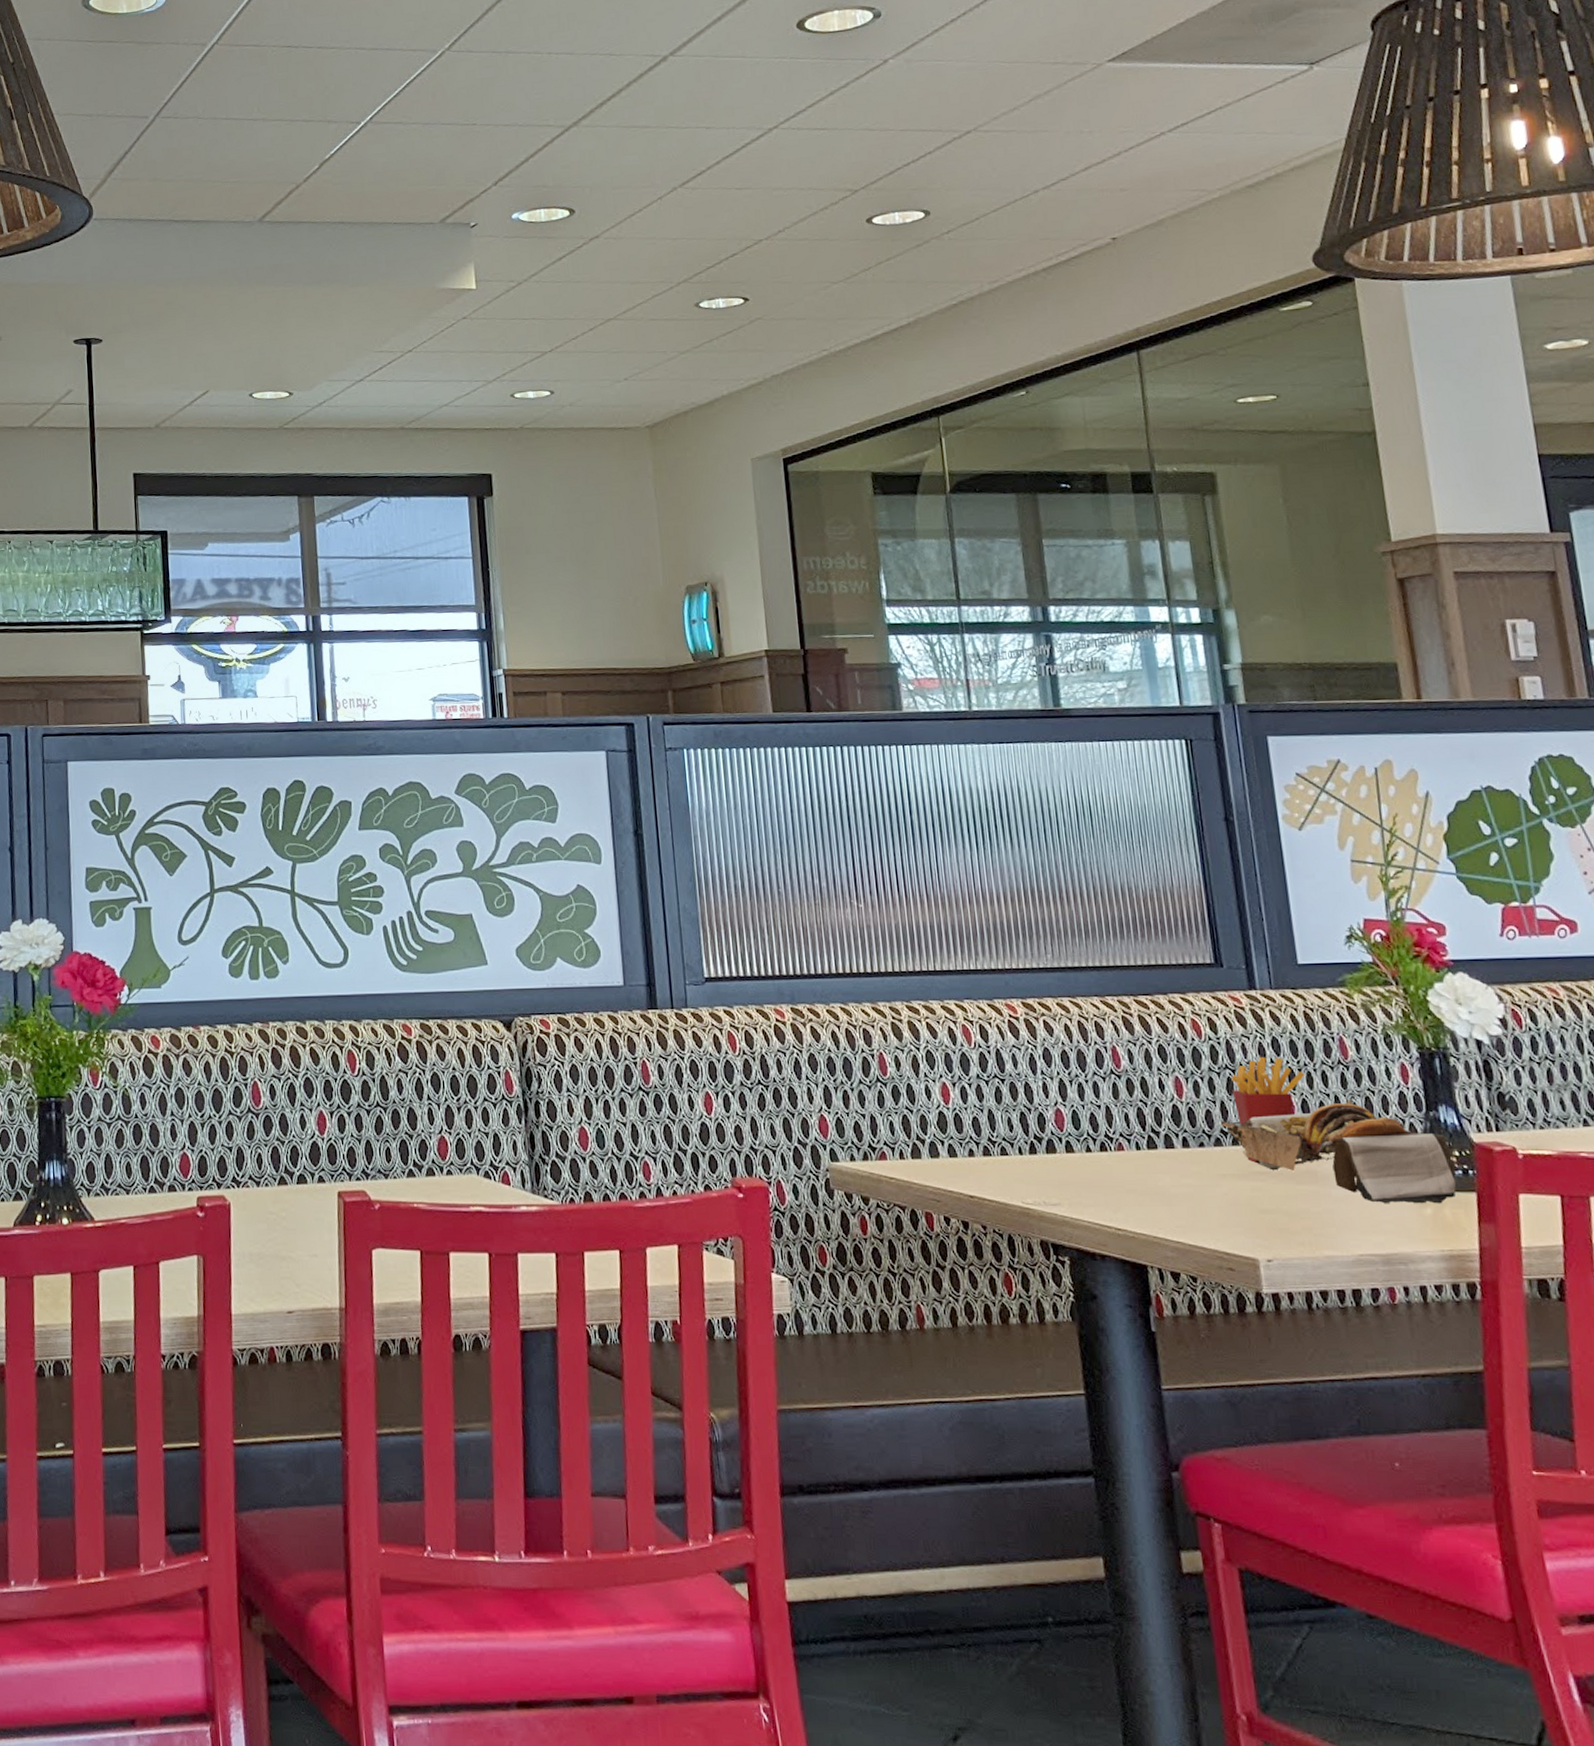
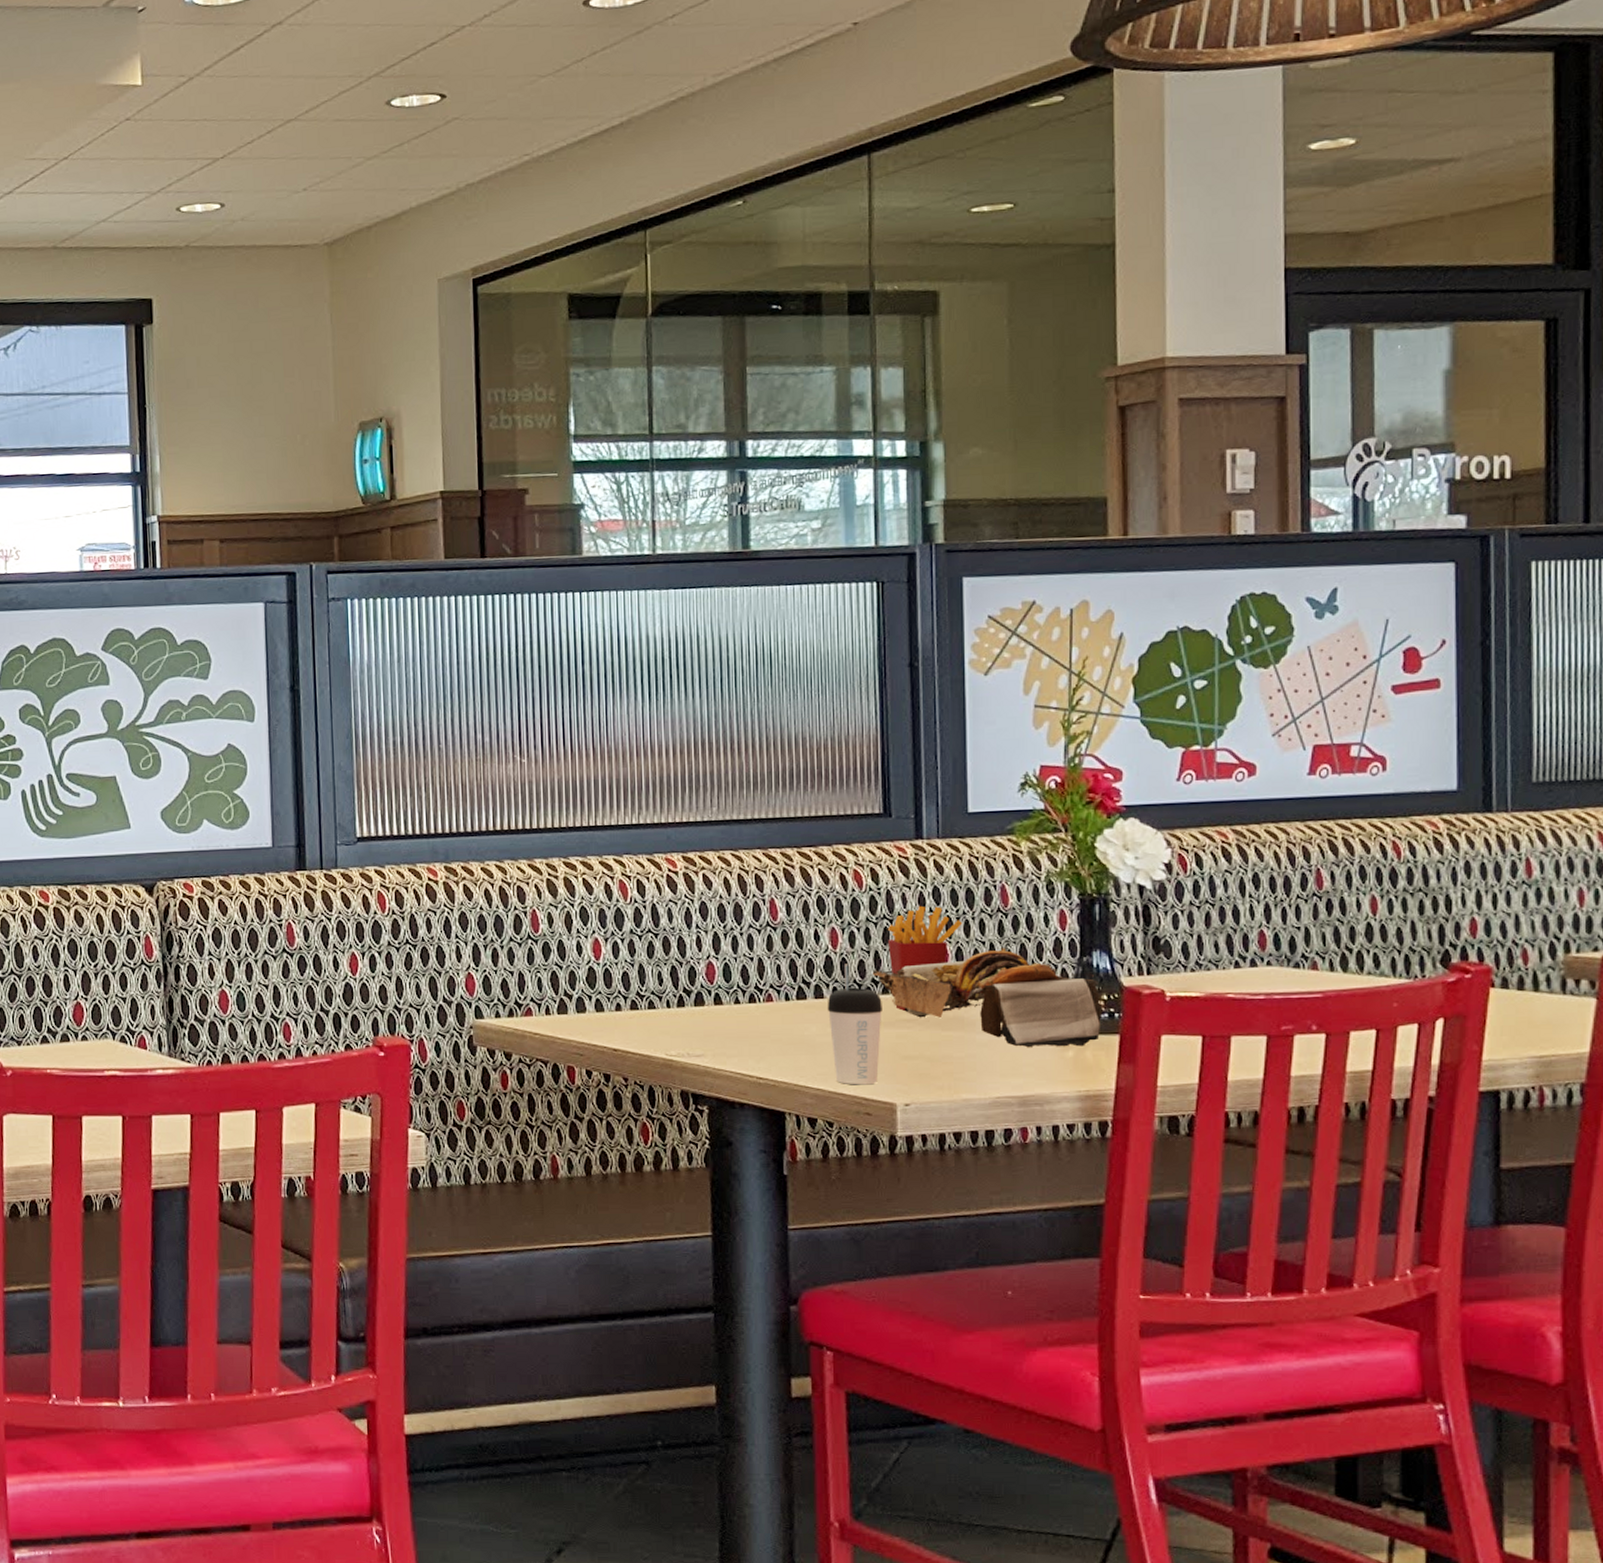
beverage cup: none [1178,1113,1237,1239] -> present [827,964,882,1085]

